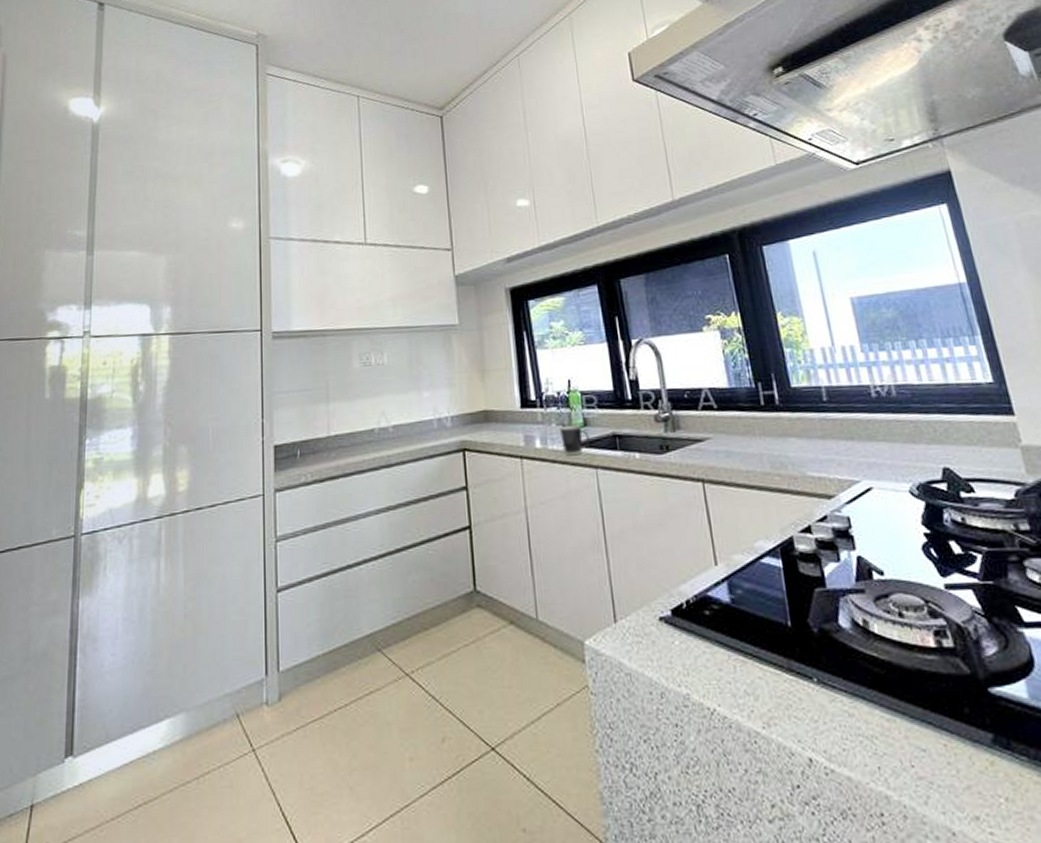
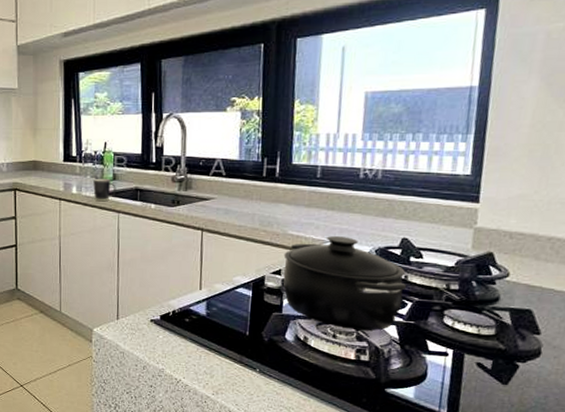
saucepan: none [809,473,971,602] -> present [282,236,406,331]

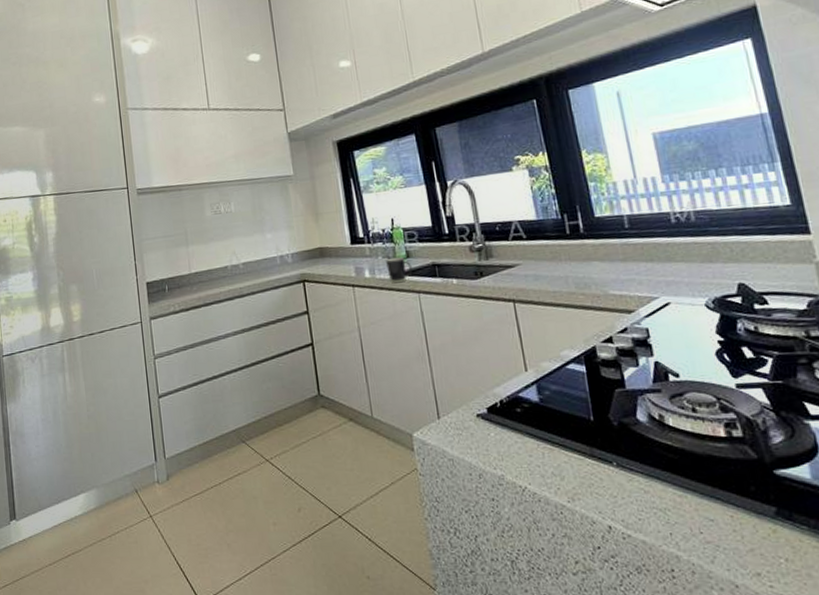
saucepan: present [282,236,406,331] -> none [610,289,762,399]

